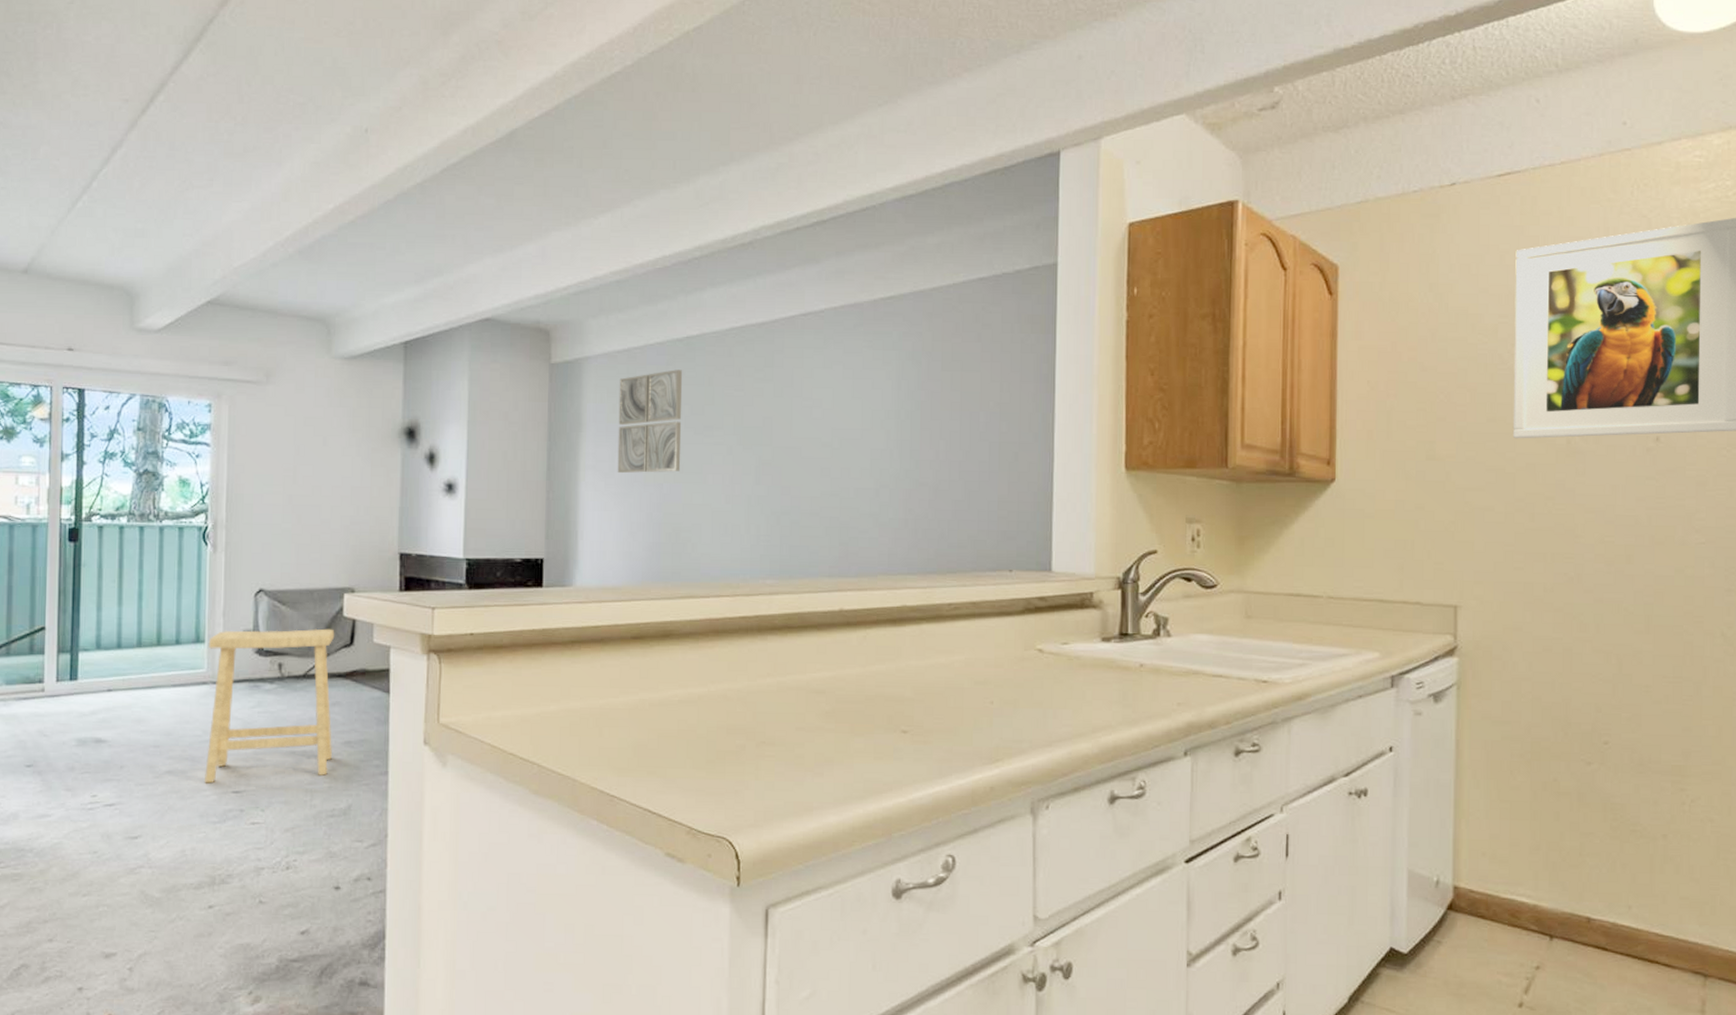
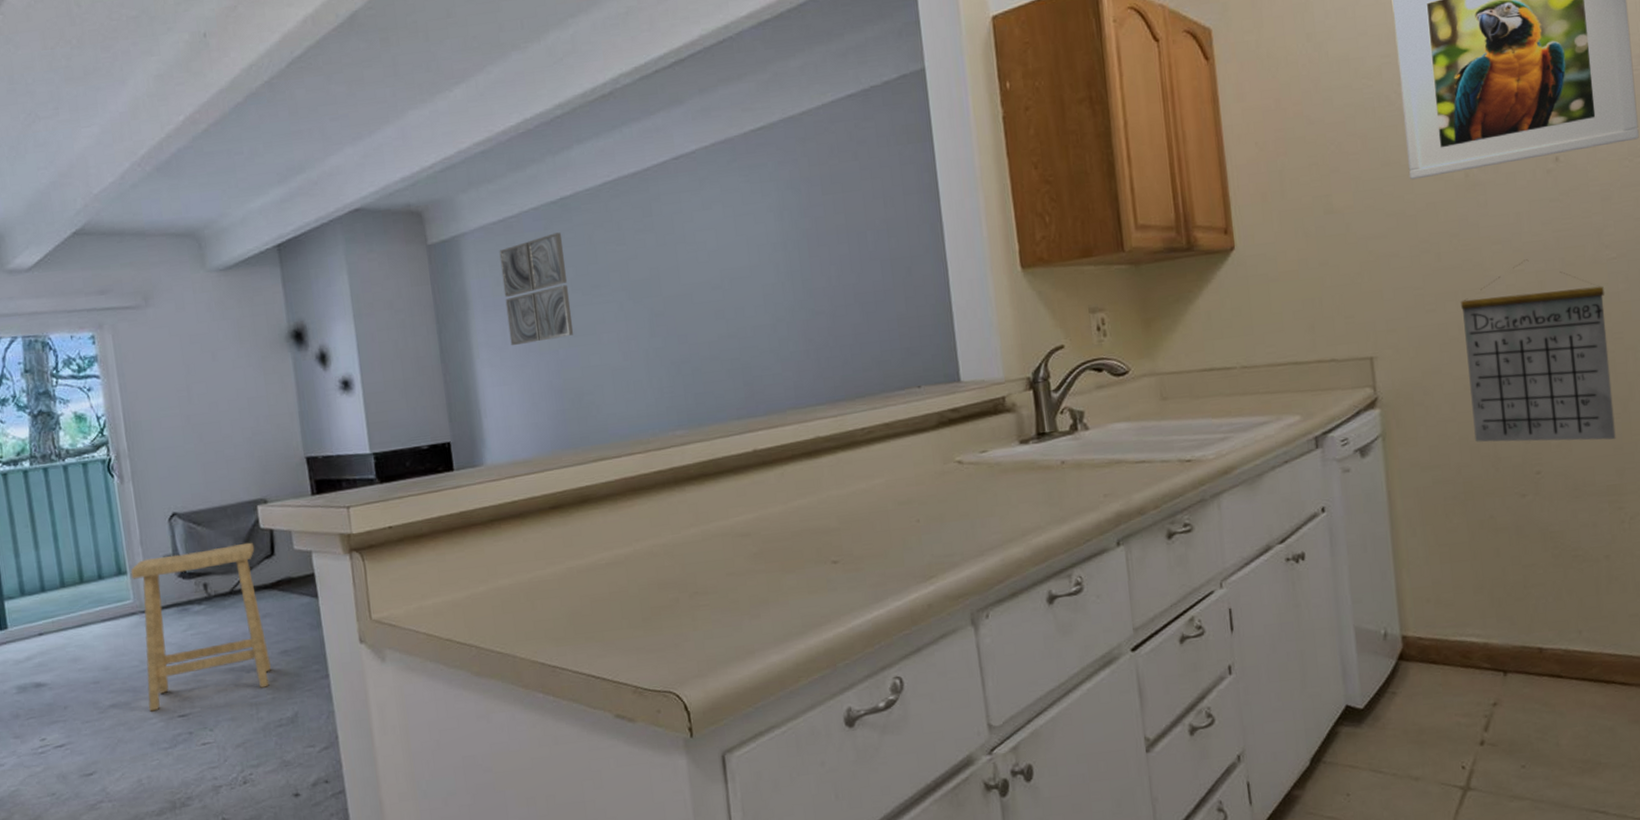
calendar: none [1548,532,1689,721] -> present [1461,259,1616,442]

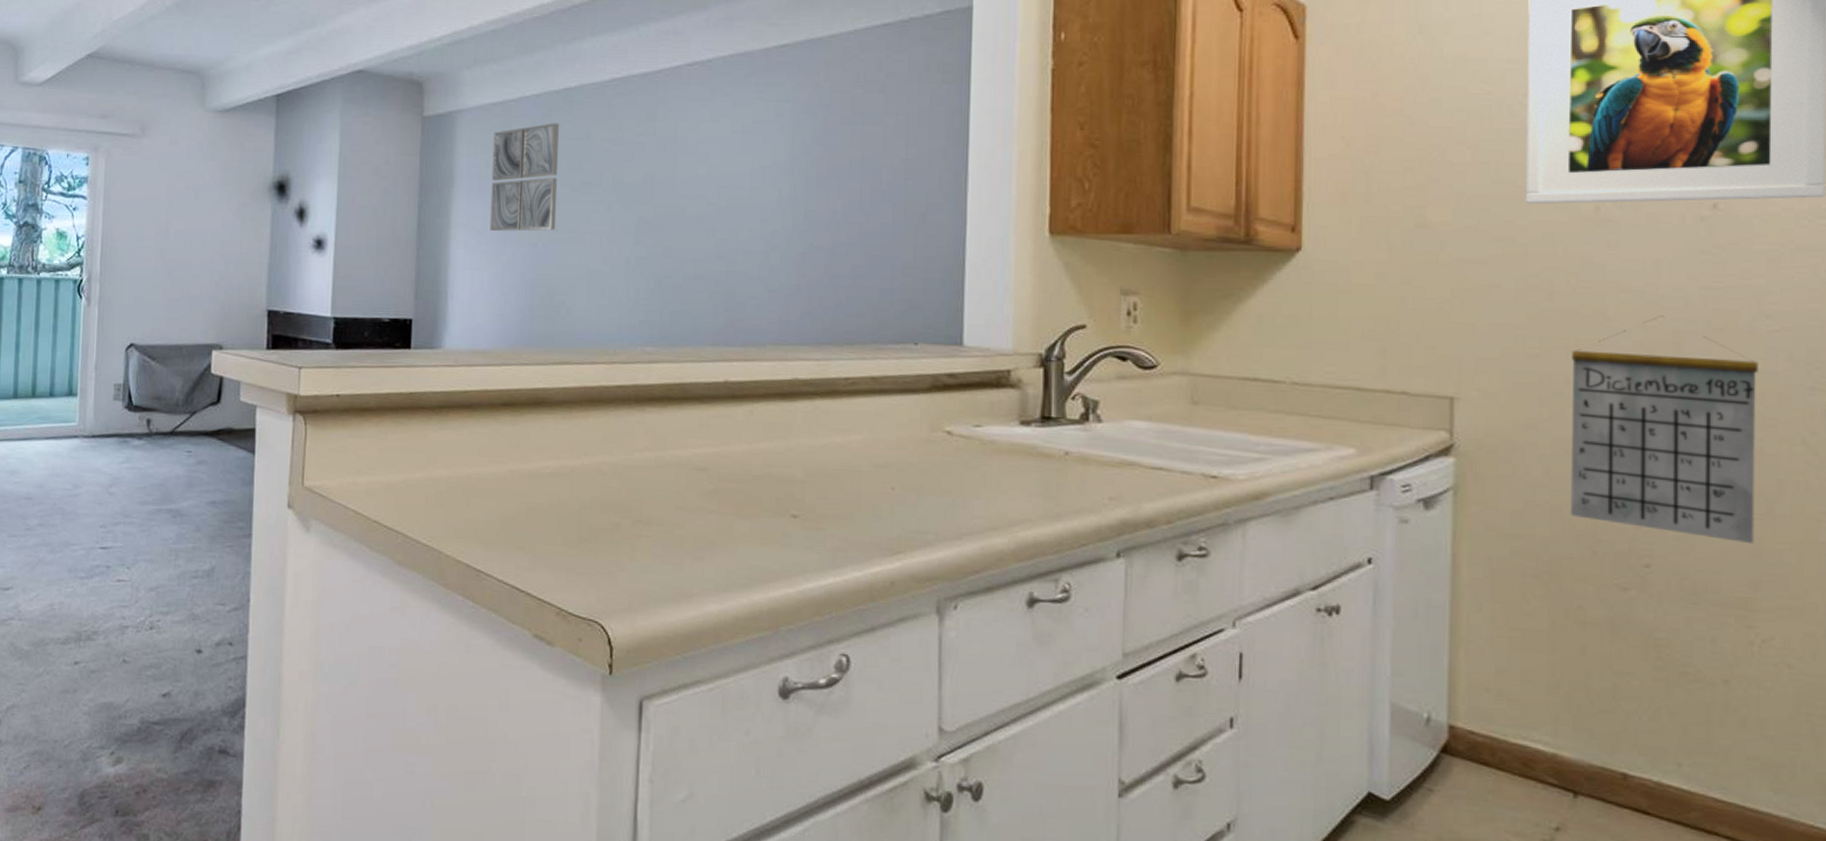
stool: present [130,542,271,712] -> none [74,385,202,538]

